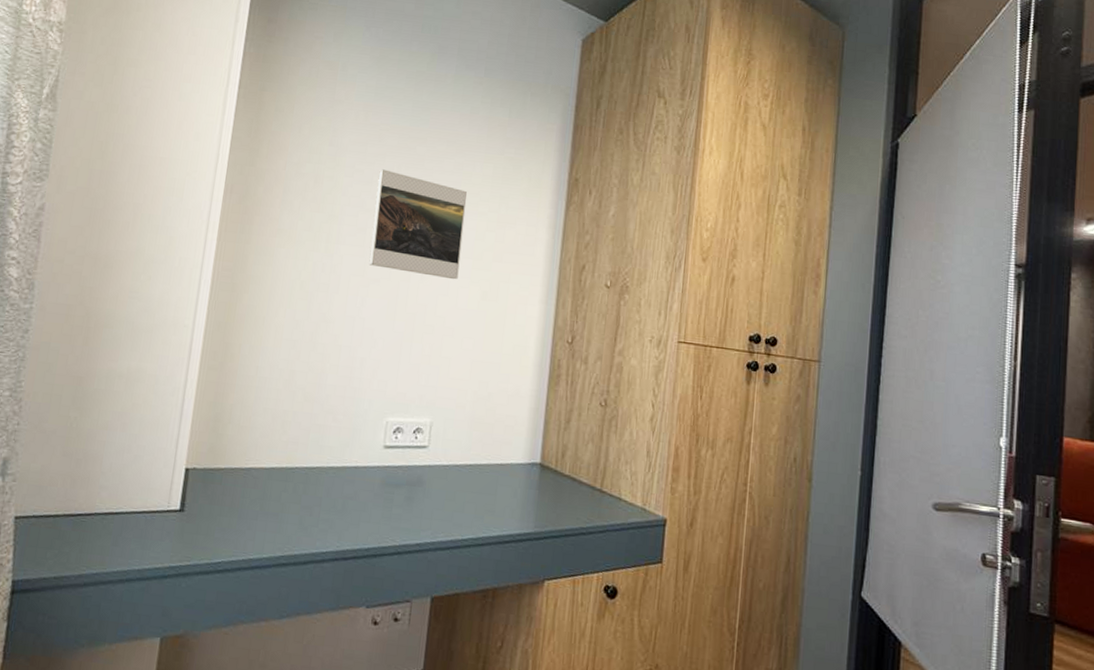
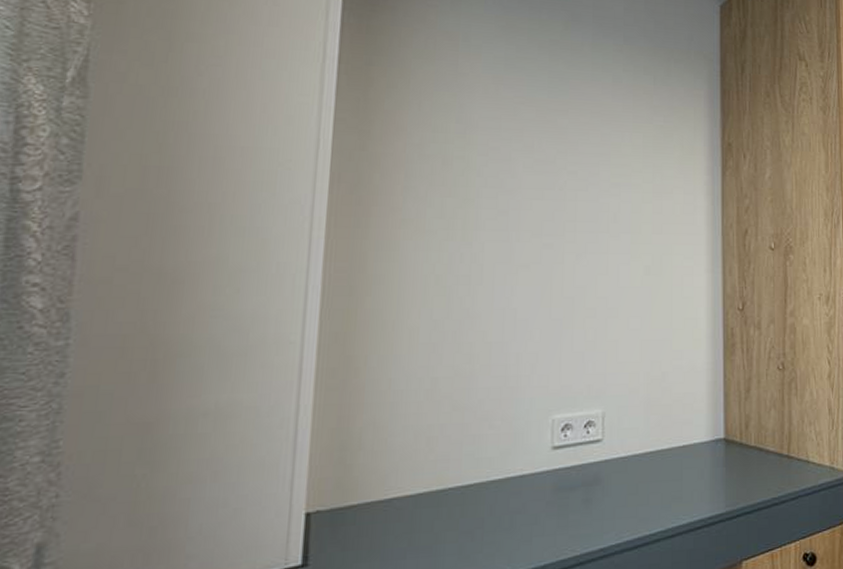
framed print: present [368,169,467,280] -> none [515,145,618,257]

